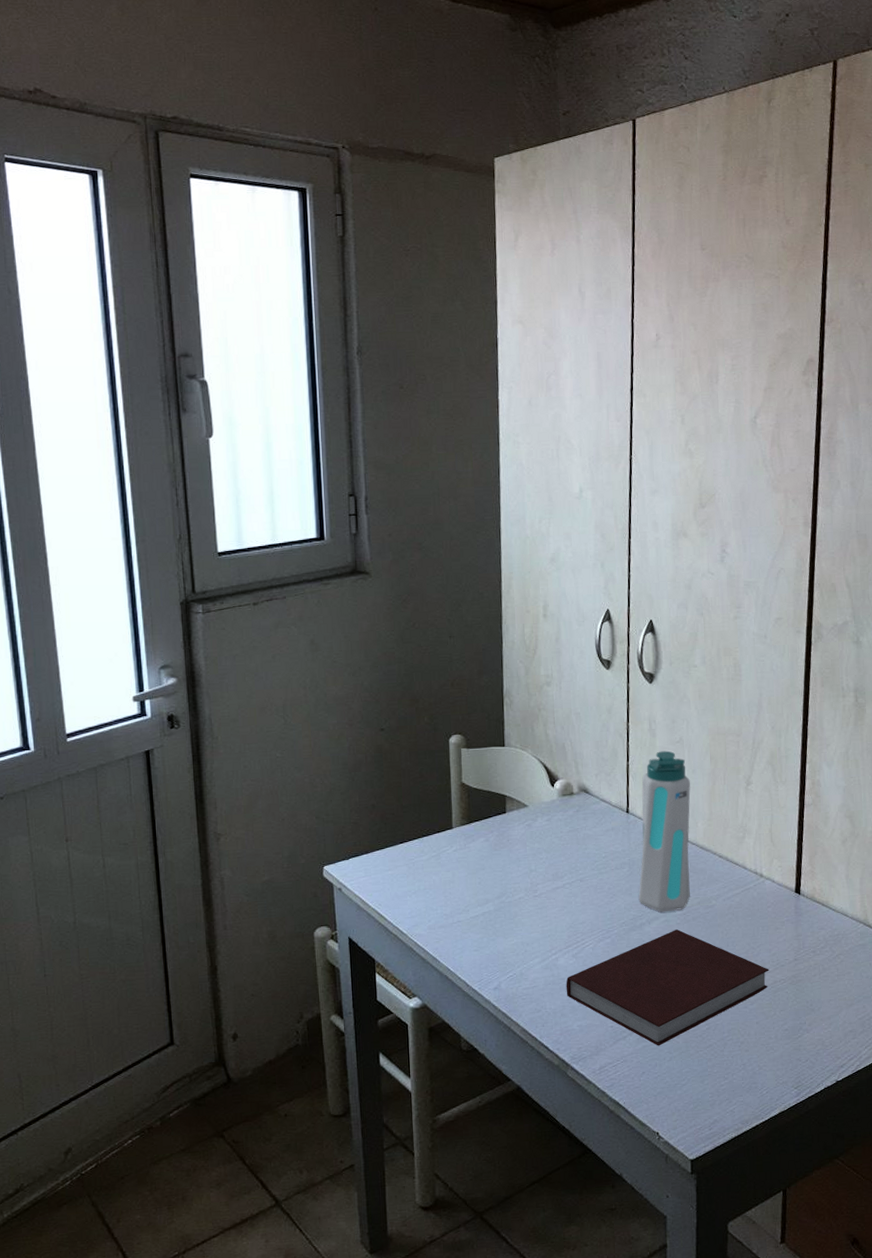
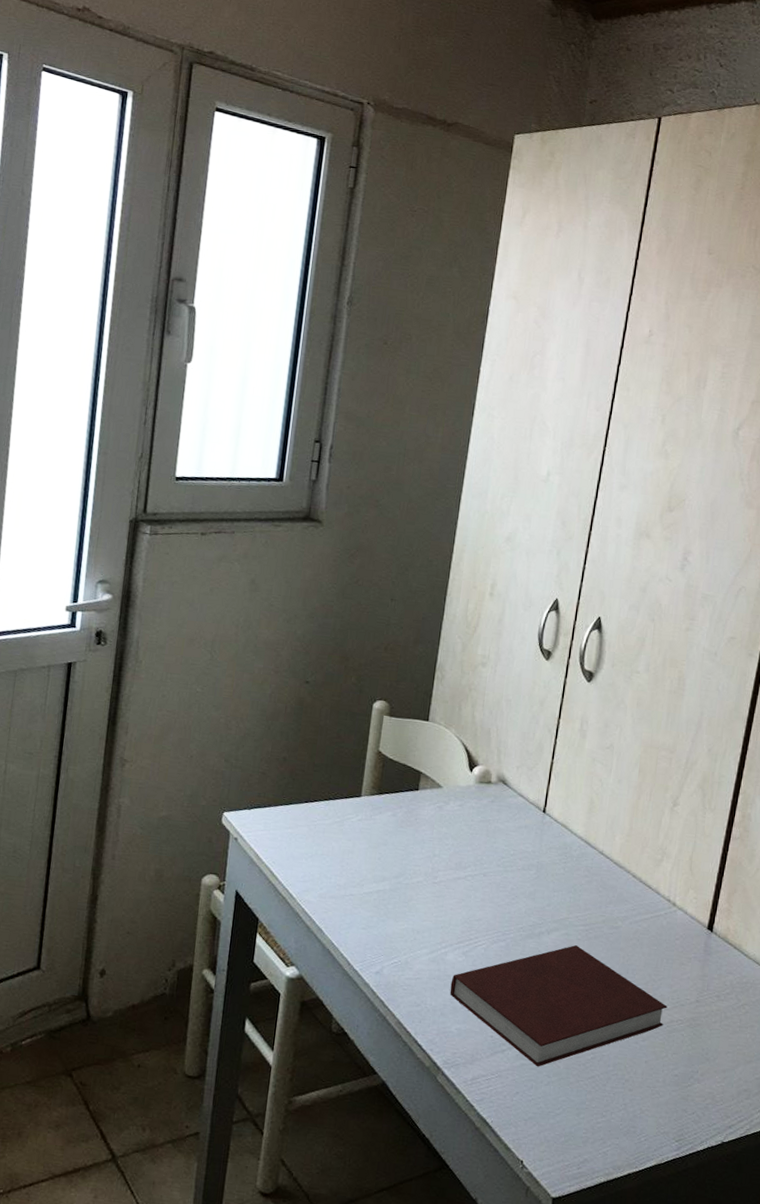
water bottle: present [638,751,691,913] -> none [541,754,614,926]

